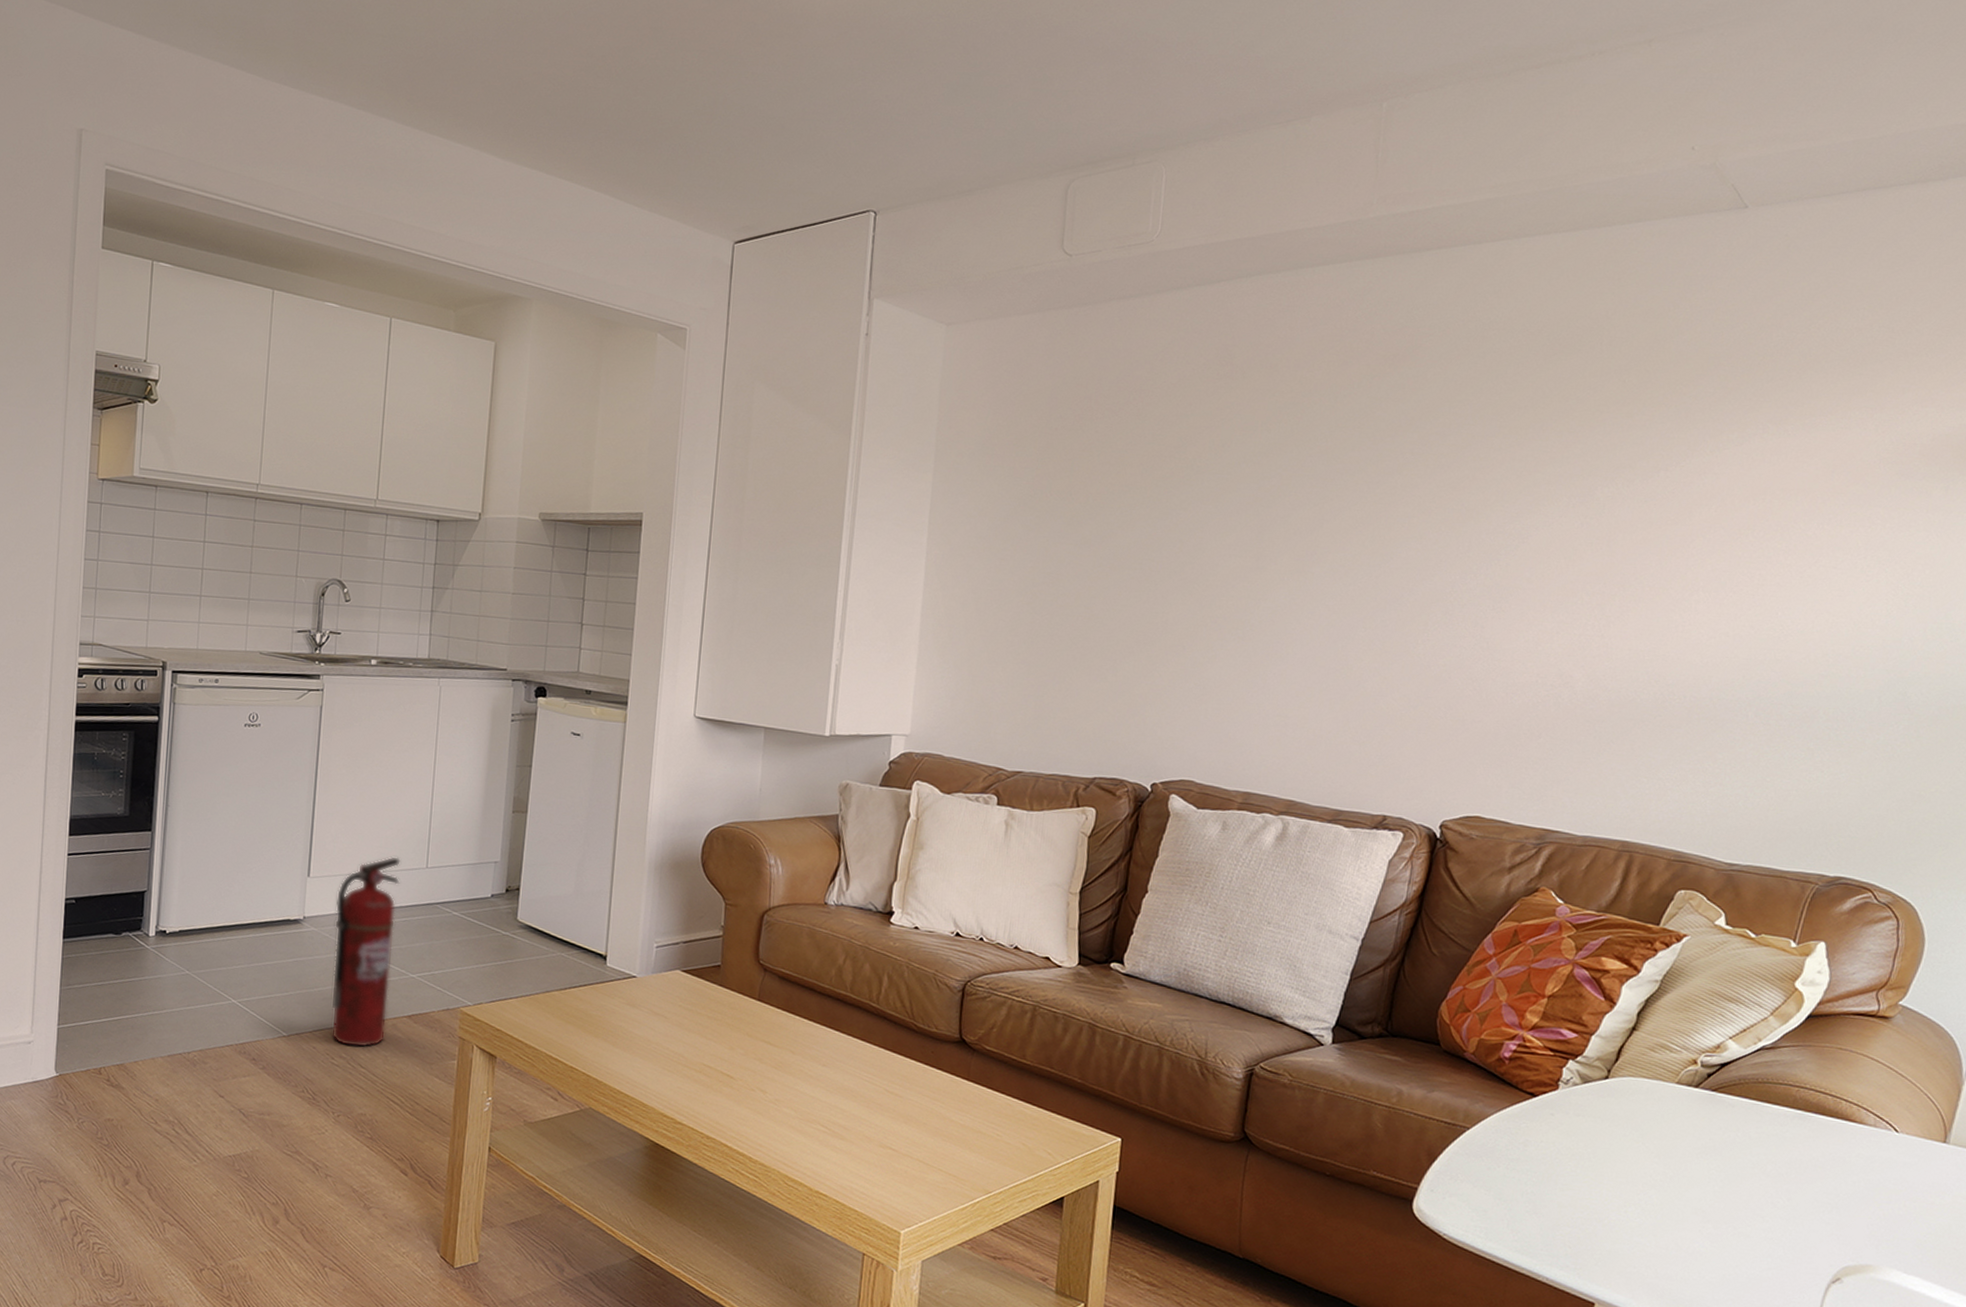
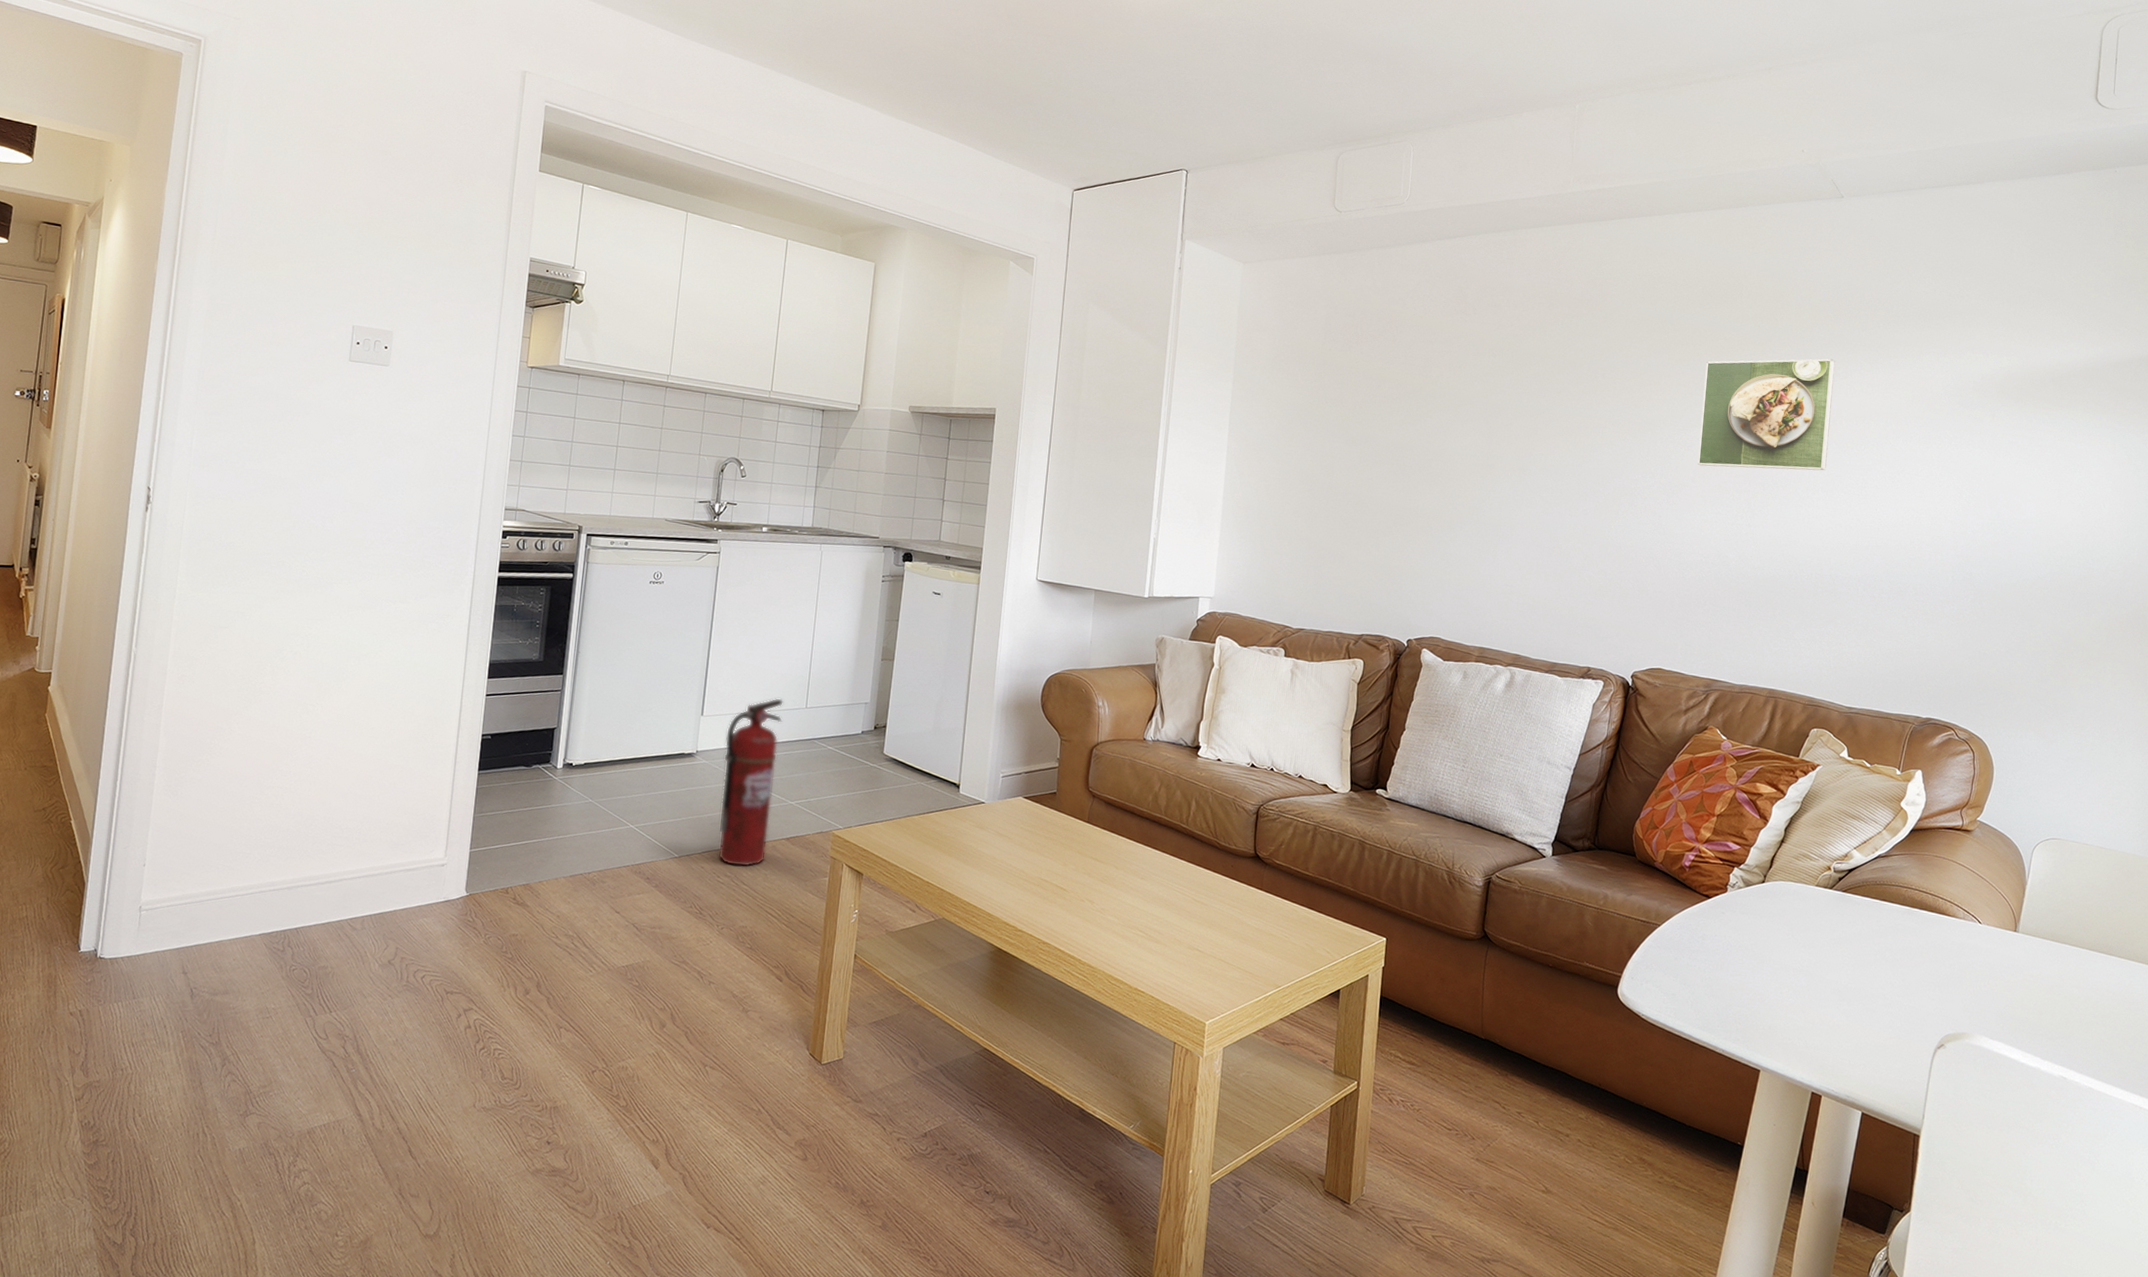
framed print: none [1535,420,1728,566] -> present [1697,359,1835,471]

